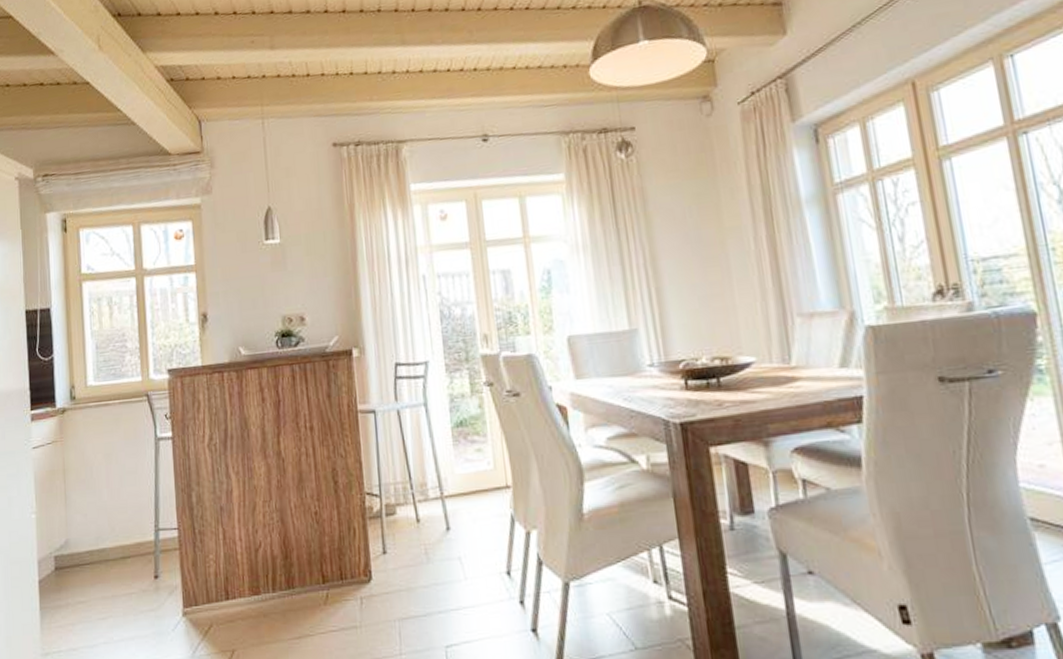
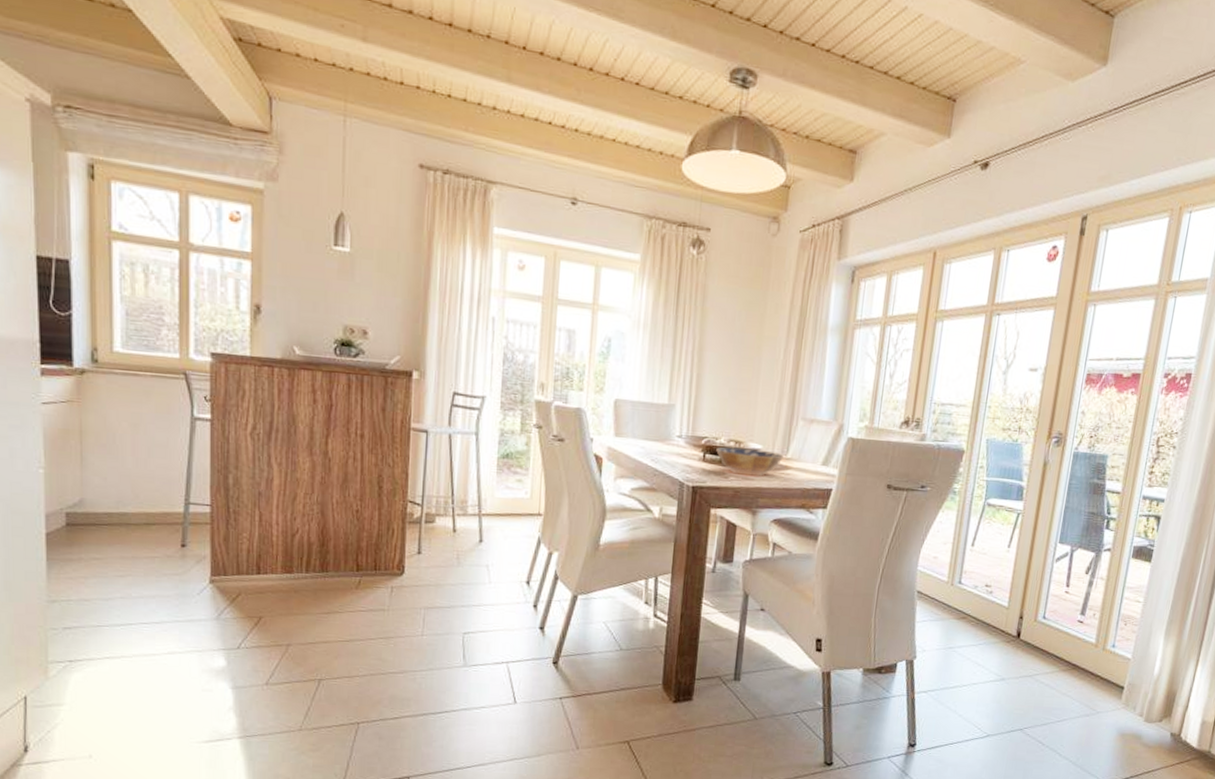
bowl: none [699,362,787,399] -> present [716,446,784,477]

